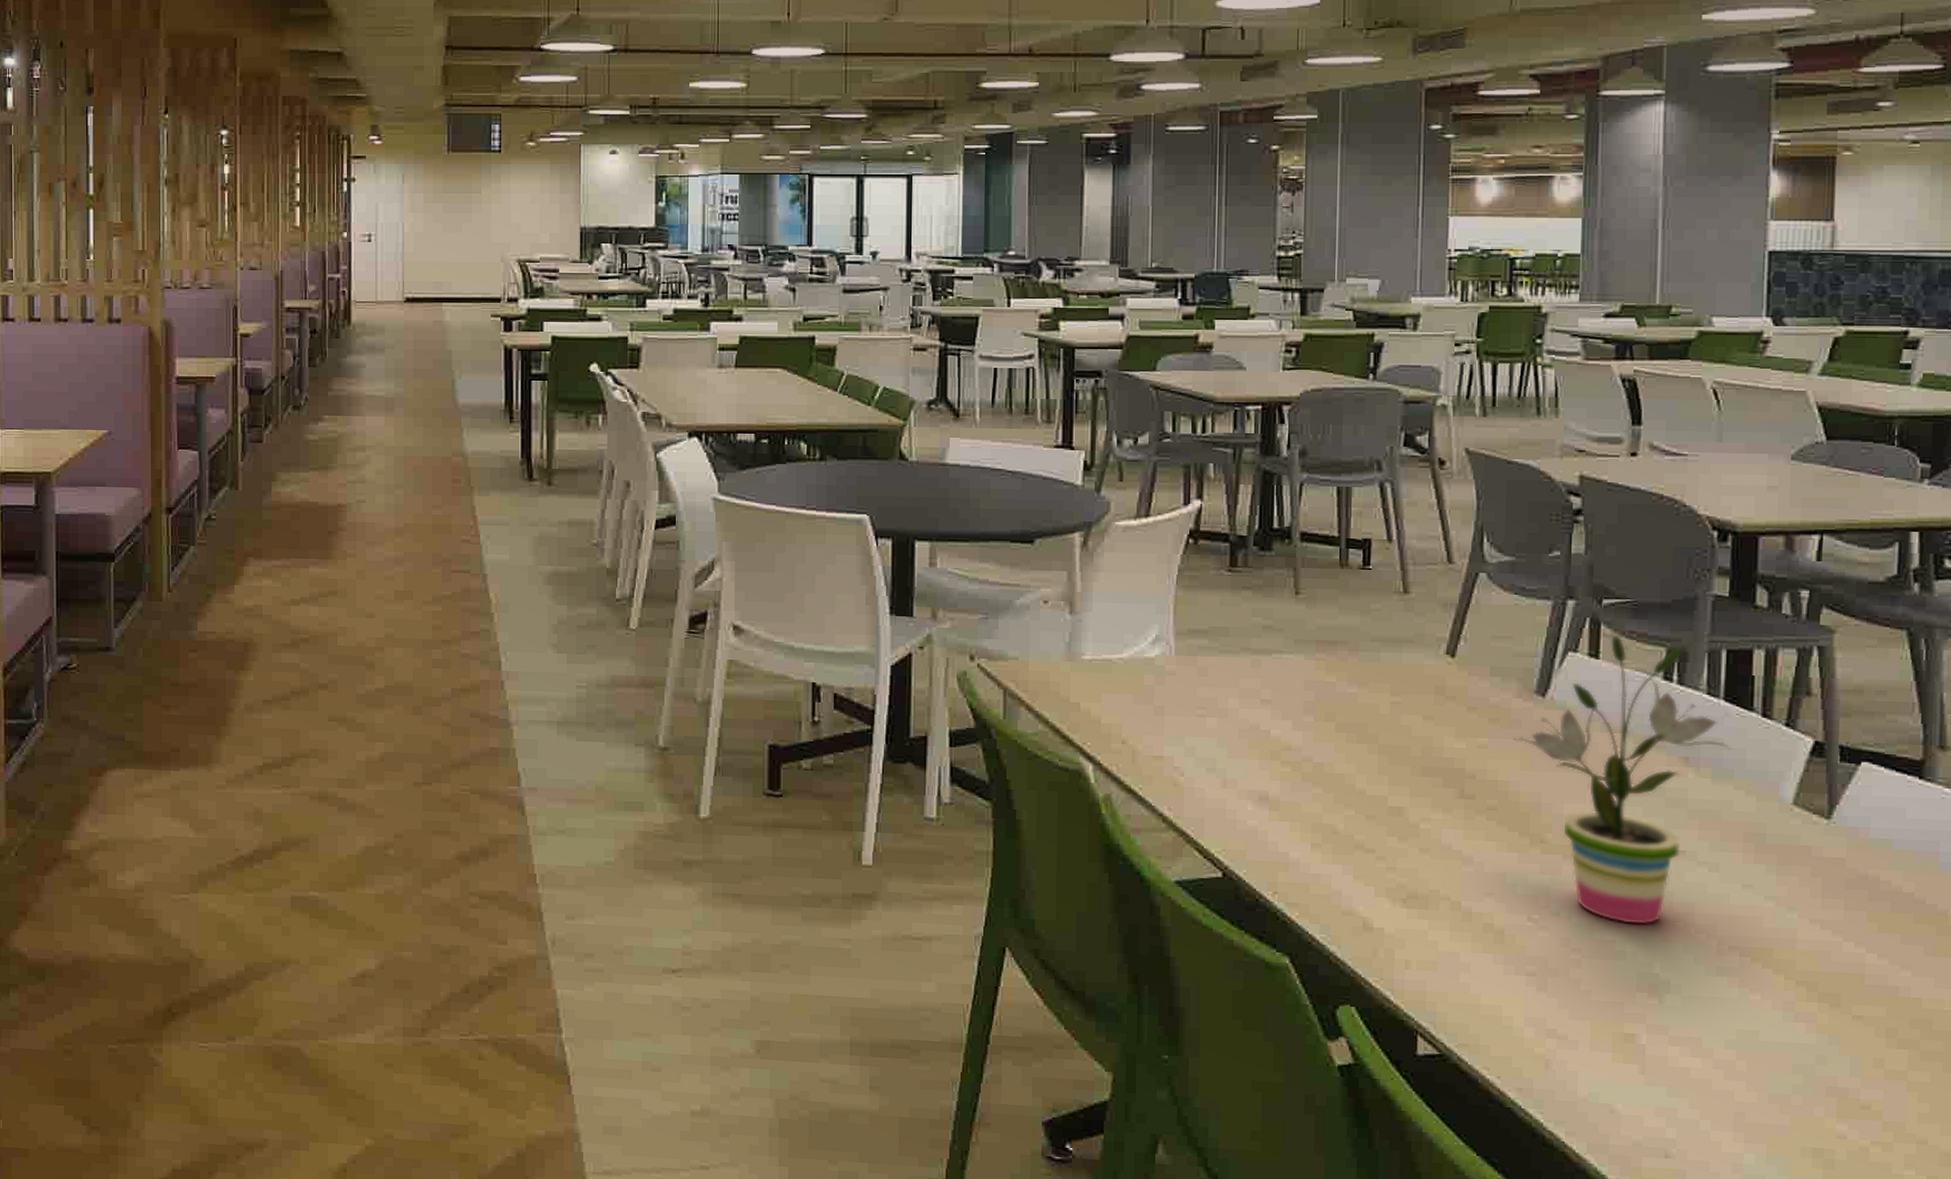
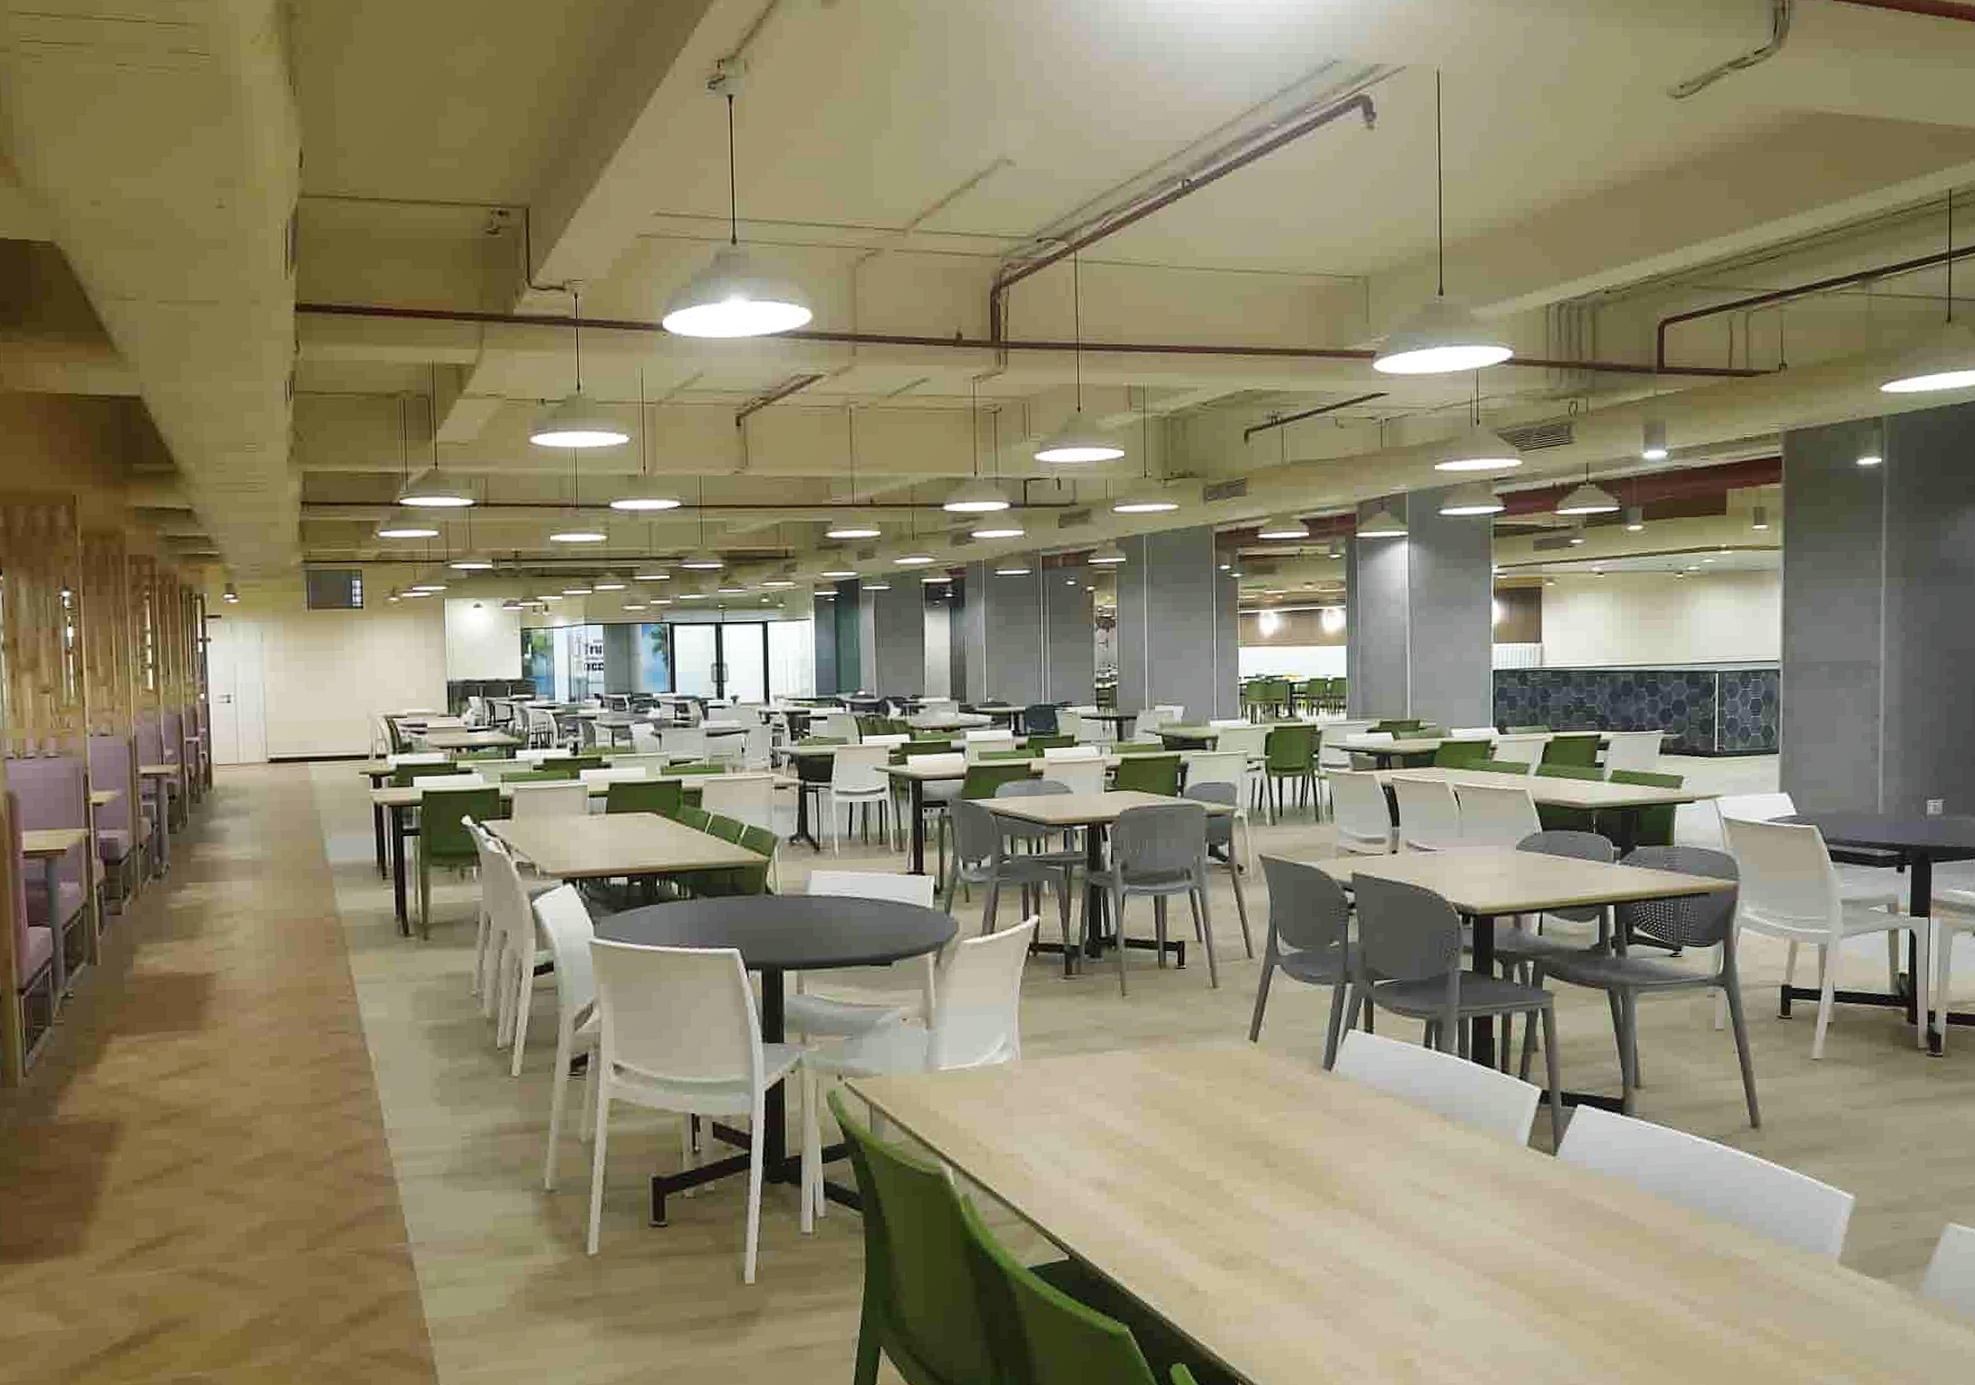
potted plant: present [1513,635,1732,925] -> none [1307,1012,1479,1264]

